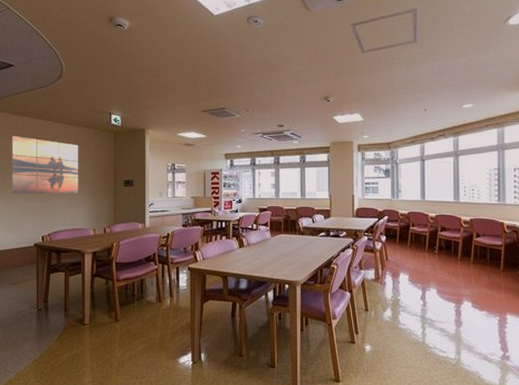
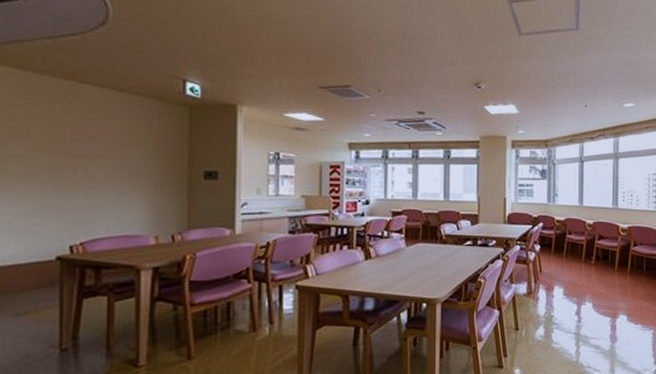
wall art: present [12,135,79,194] -> none [17,100,134,188]

